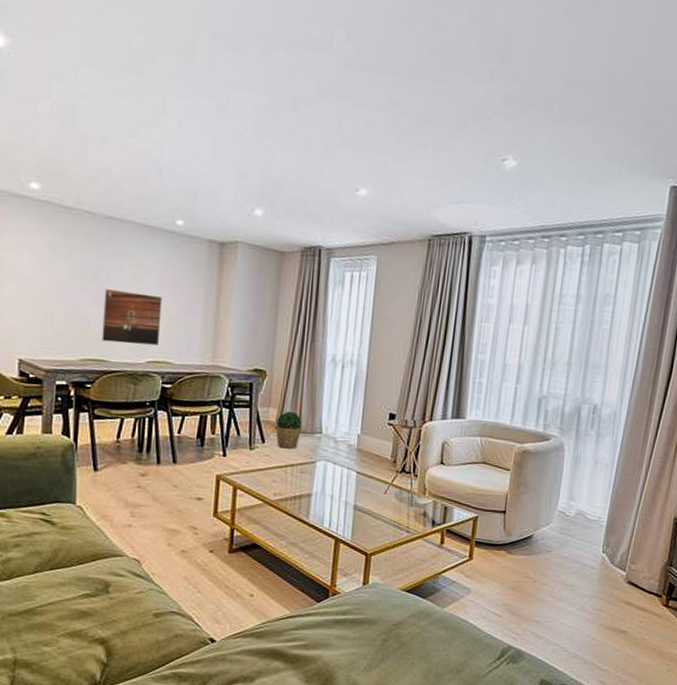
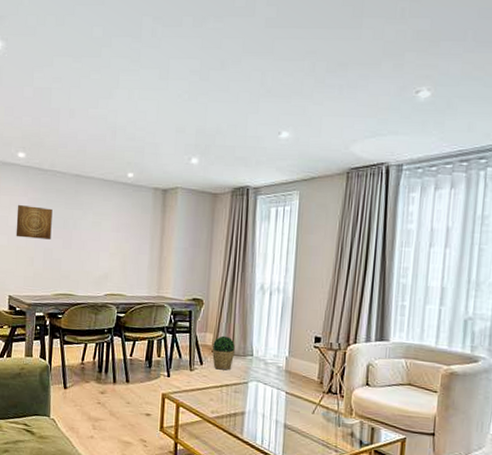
wall art: none [28,247,78,293] -> present [16,204,53,240]
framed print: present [102,288,163,346] -> none [70,234,117,281]

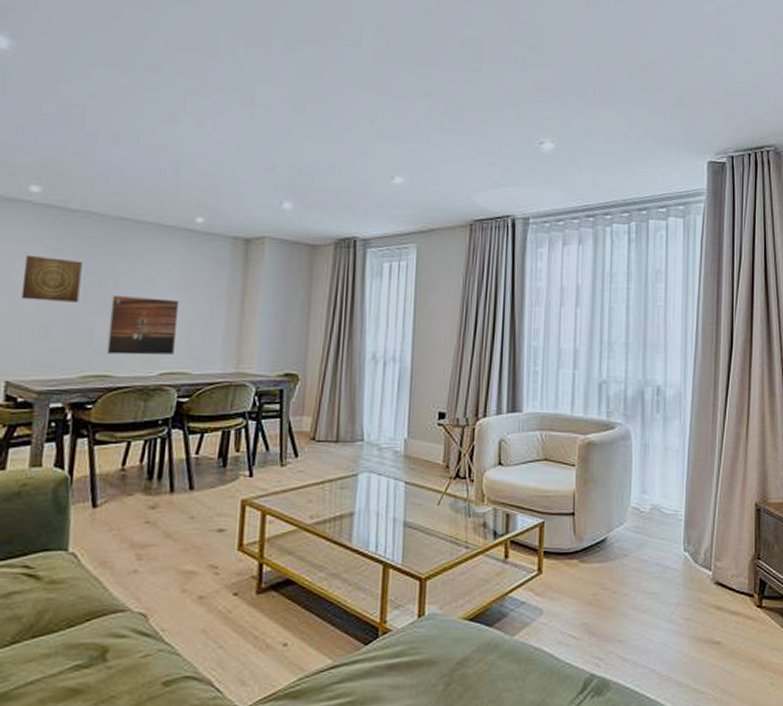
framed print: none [70,234,117,281] -> present [107,294,180,356]
potted plant: present [212,335,235,371] -> none [311,418,340,462]

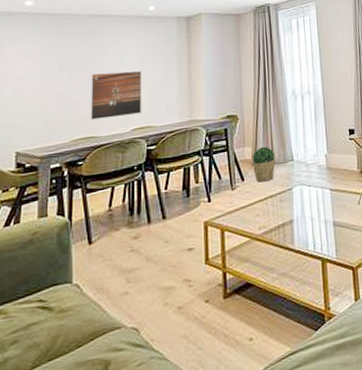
wall art: present [21,254,82,302] -> none [23,51,67,87]
potted plant: none [311,418,340,462] -> present [252,146,275,183]

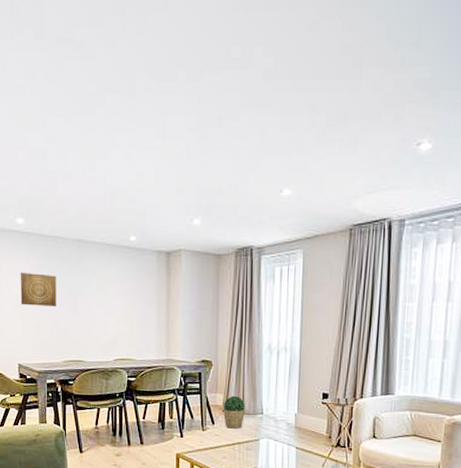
wall art: none [23,51,67,87] -> present [20,272,57,307]
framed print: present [91,71,142,120] -> none [78,300,124,346]

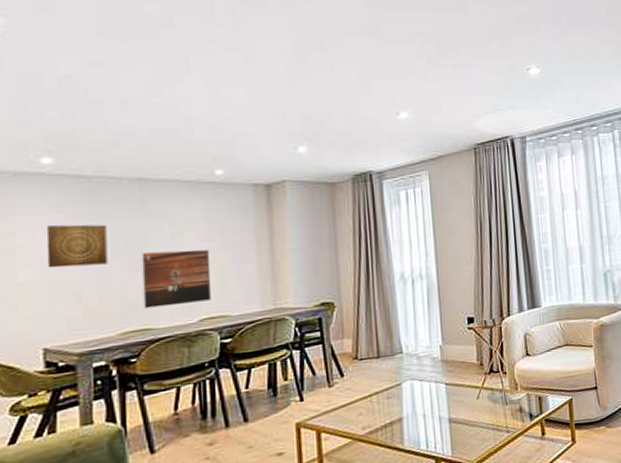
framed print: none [78,300,124,346] -> present [141,249,212,309]
potted plant: present [223,395,245,429] -> none [353,337,381,378]

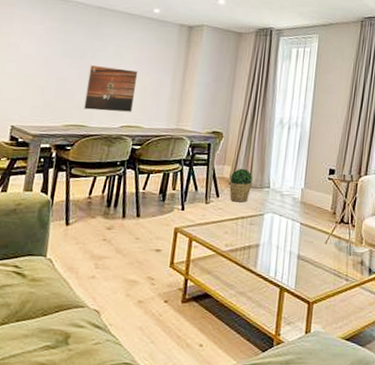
wall art: present [46,224,108,269] -> none [26,32,71,69]
potted plant: none [353,337,381,378] -> present [229,168,252,203]

